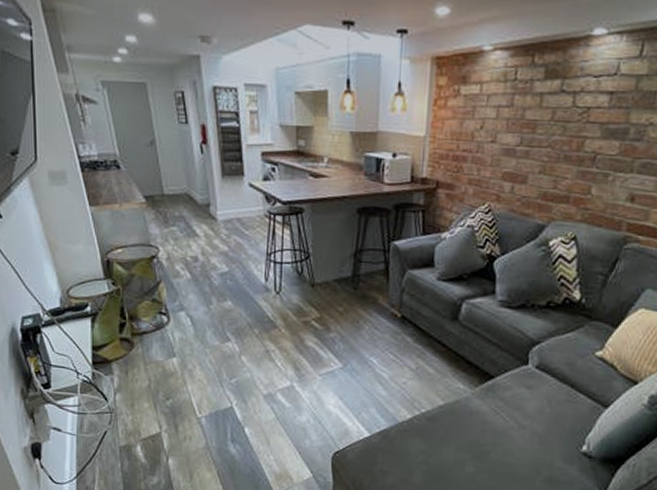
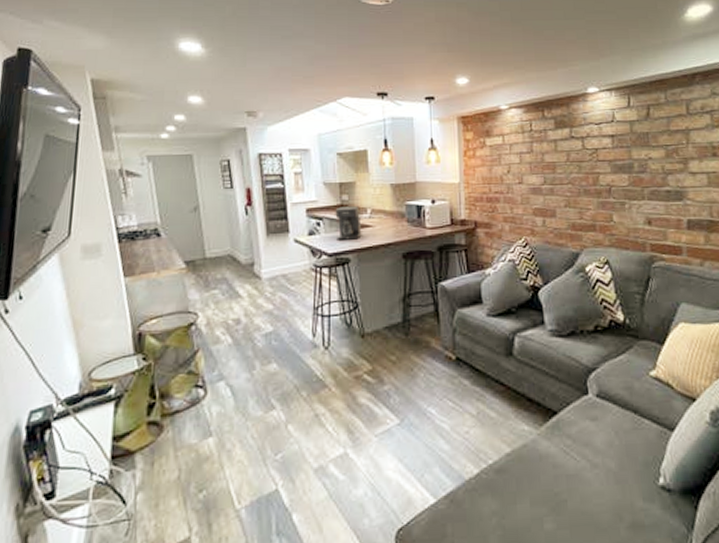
coffee maker: none [291,153,318,189] -> present [335,206,362,240]

